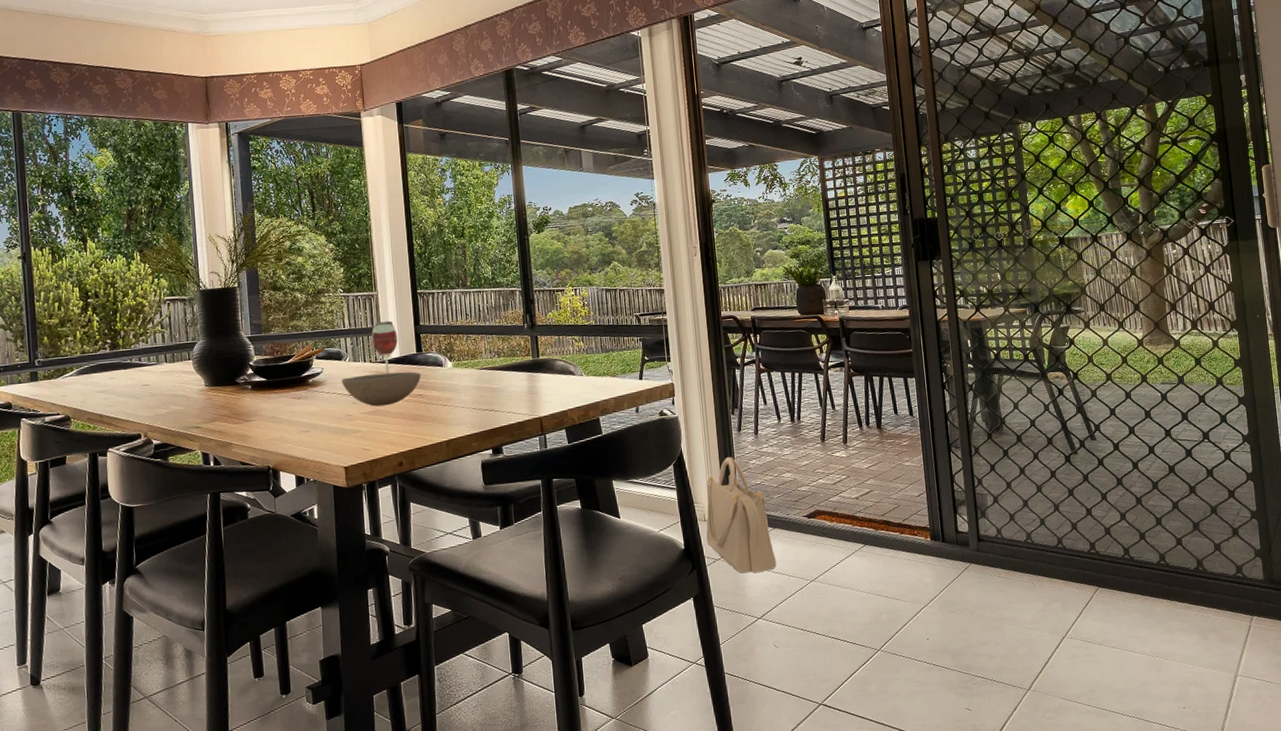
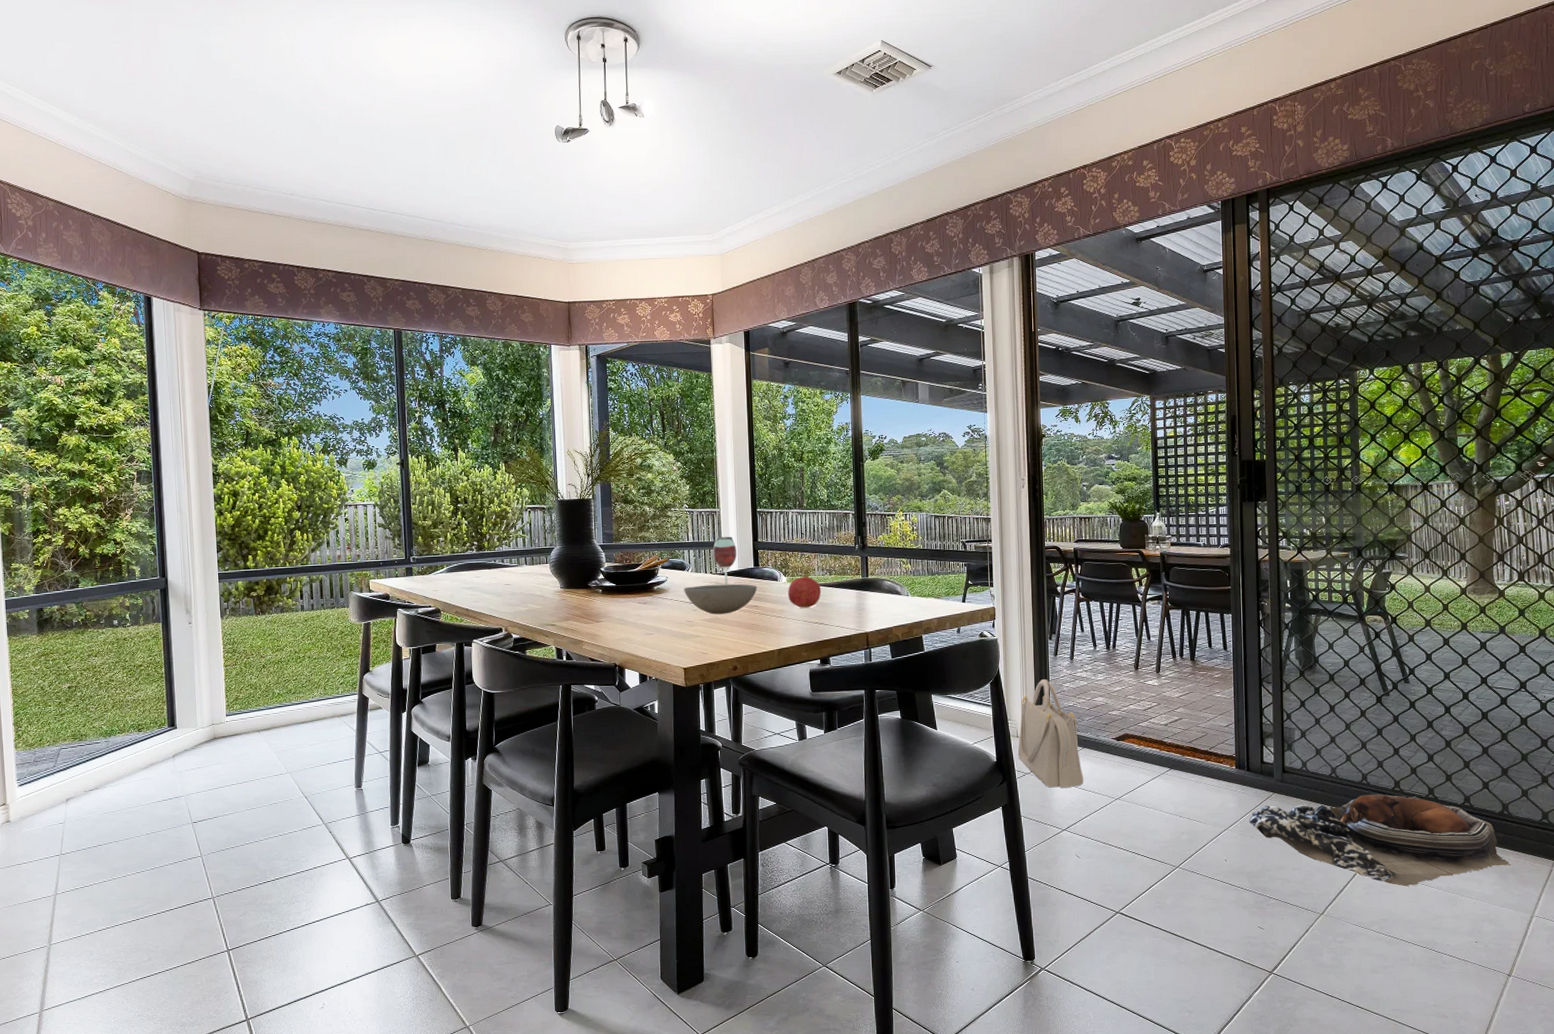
fruit: none [454,358,490,395] -> present [788,574,822,608]
dog bed: none [948,557,1212,654] -> present [1249,793,1512,887]

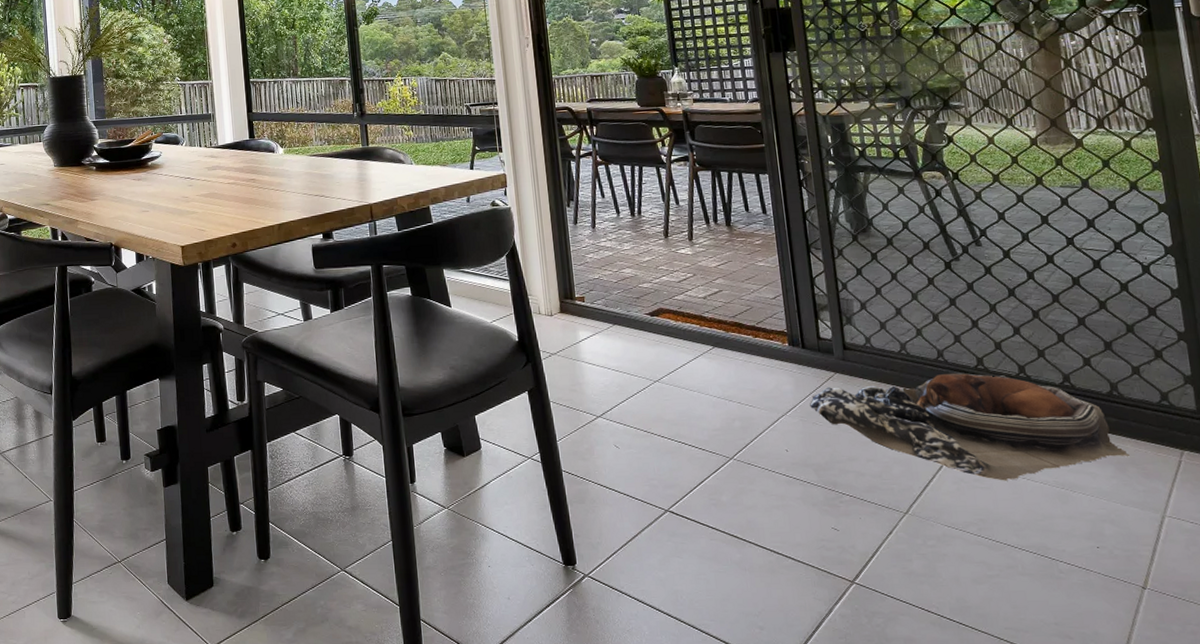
bowl: present [684,583,757,615] -> none [178,156,254,190]
wineglass: present [712,536,737,585] -> none [206,108,231,158]
fruit: present [788,574,822,608] -> none [285,145,321,180]
handbag: present [1018,679,1083,788] -> none [541,250,617,370]

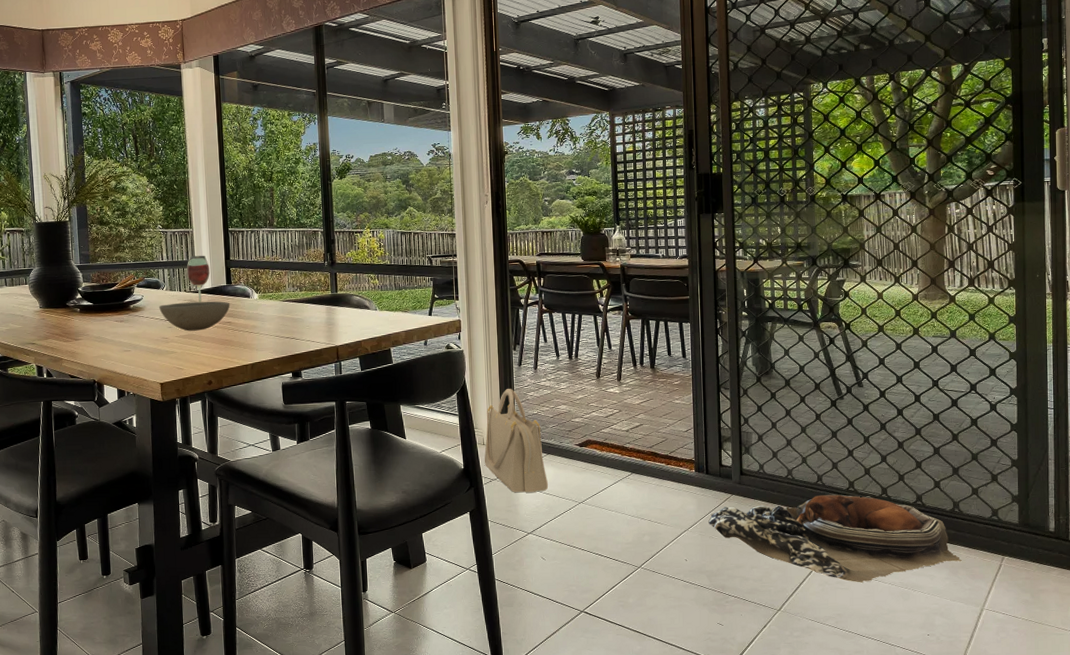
bowl: none [178,156,254,190] -> present [159,301,230,331]
wineglass: none [206,108,231,158] -> present [186,255,210,302]
handbag: none [541,250,617,370] -> present [484,389,548,493]

